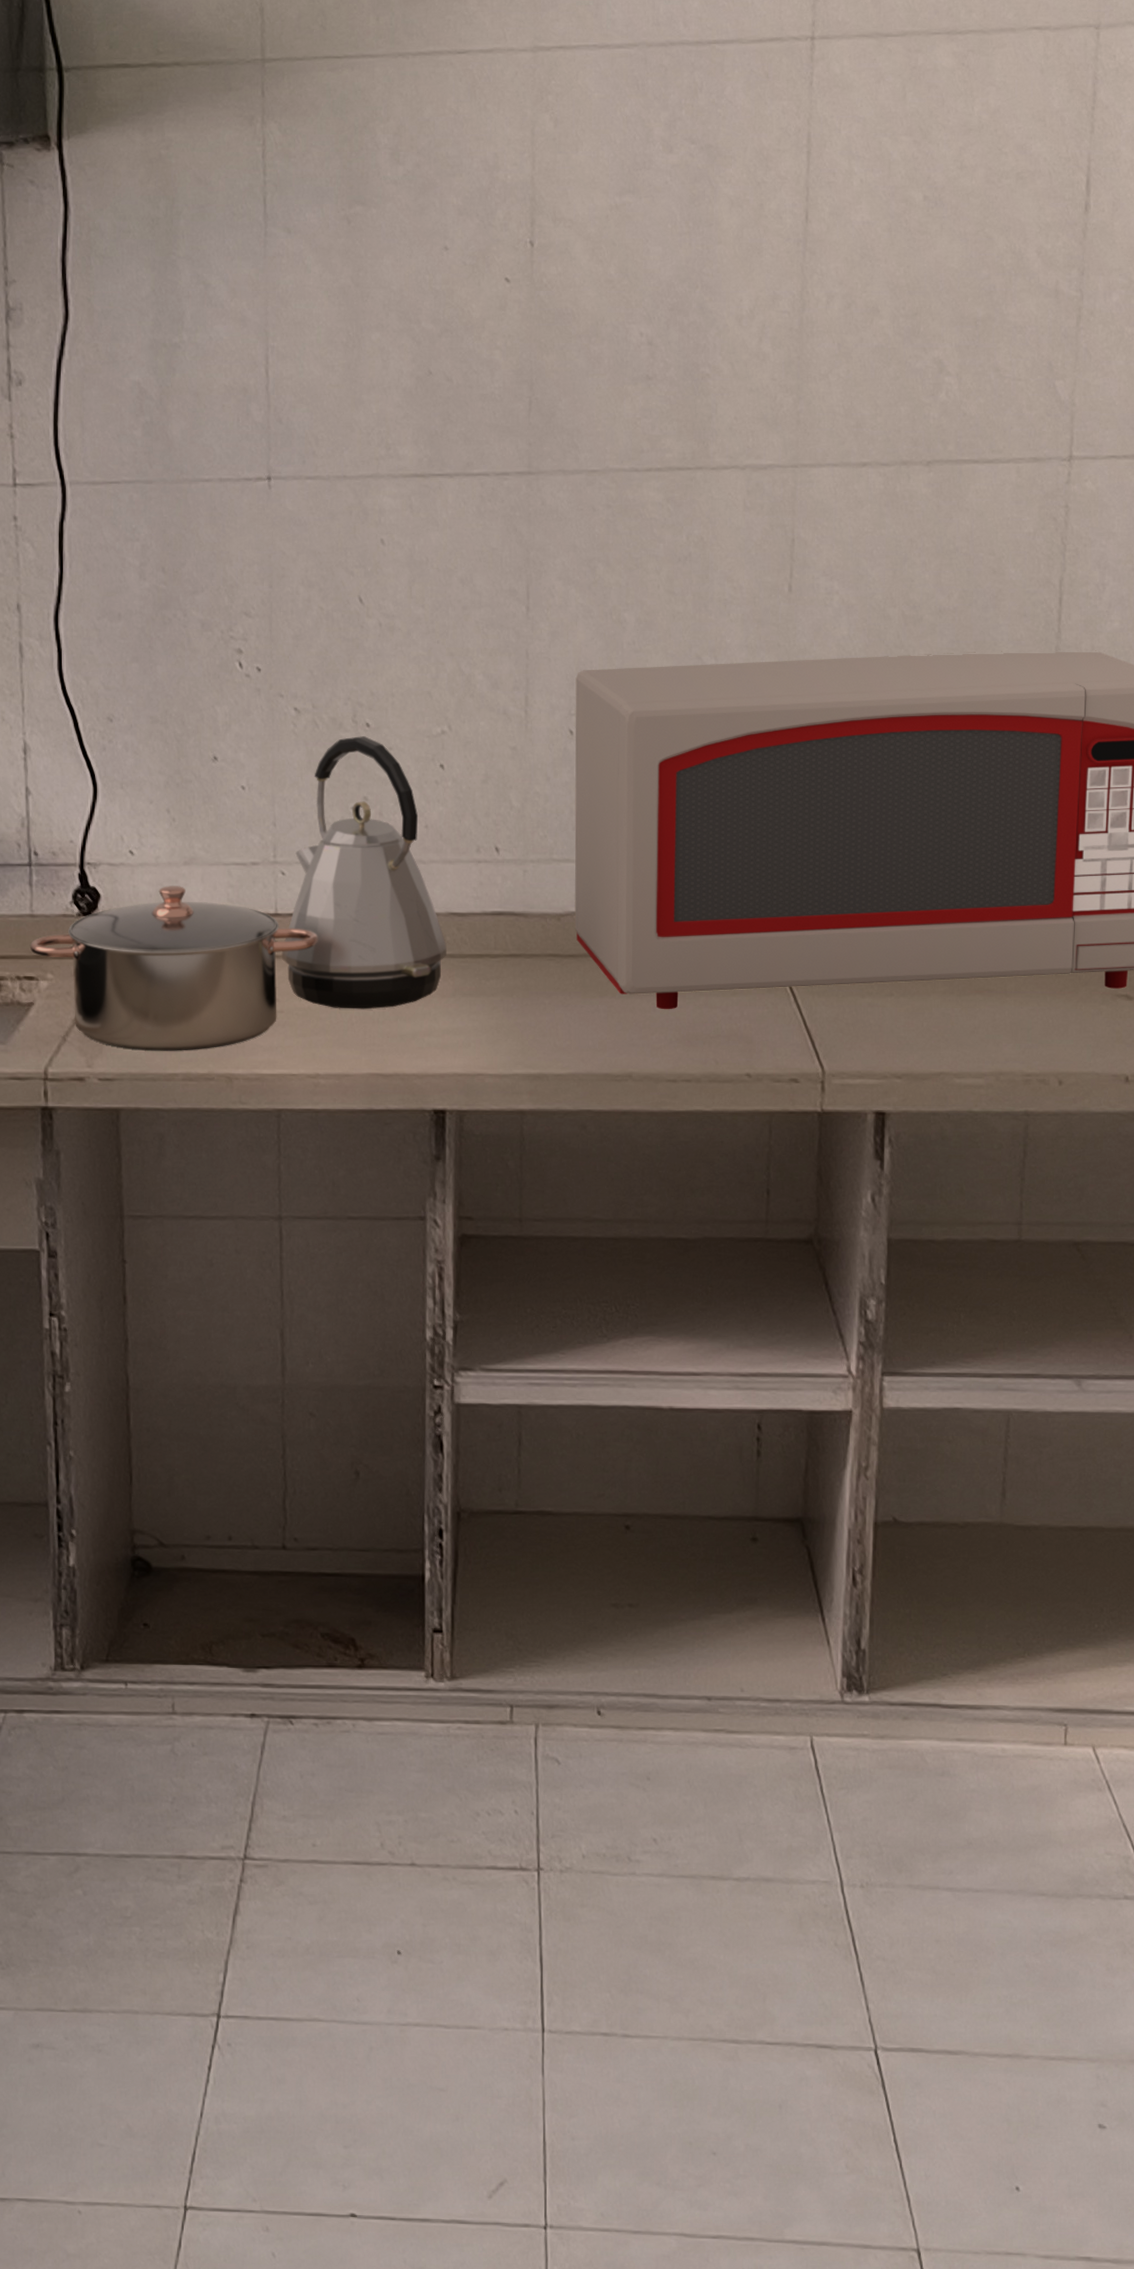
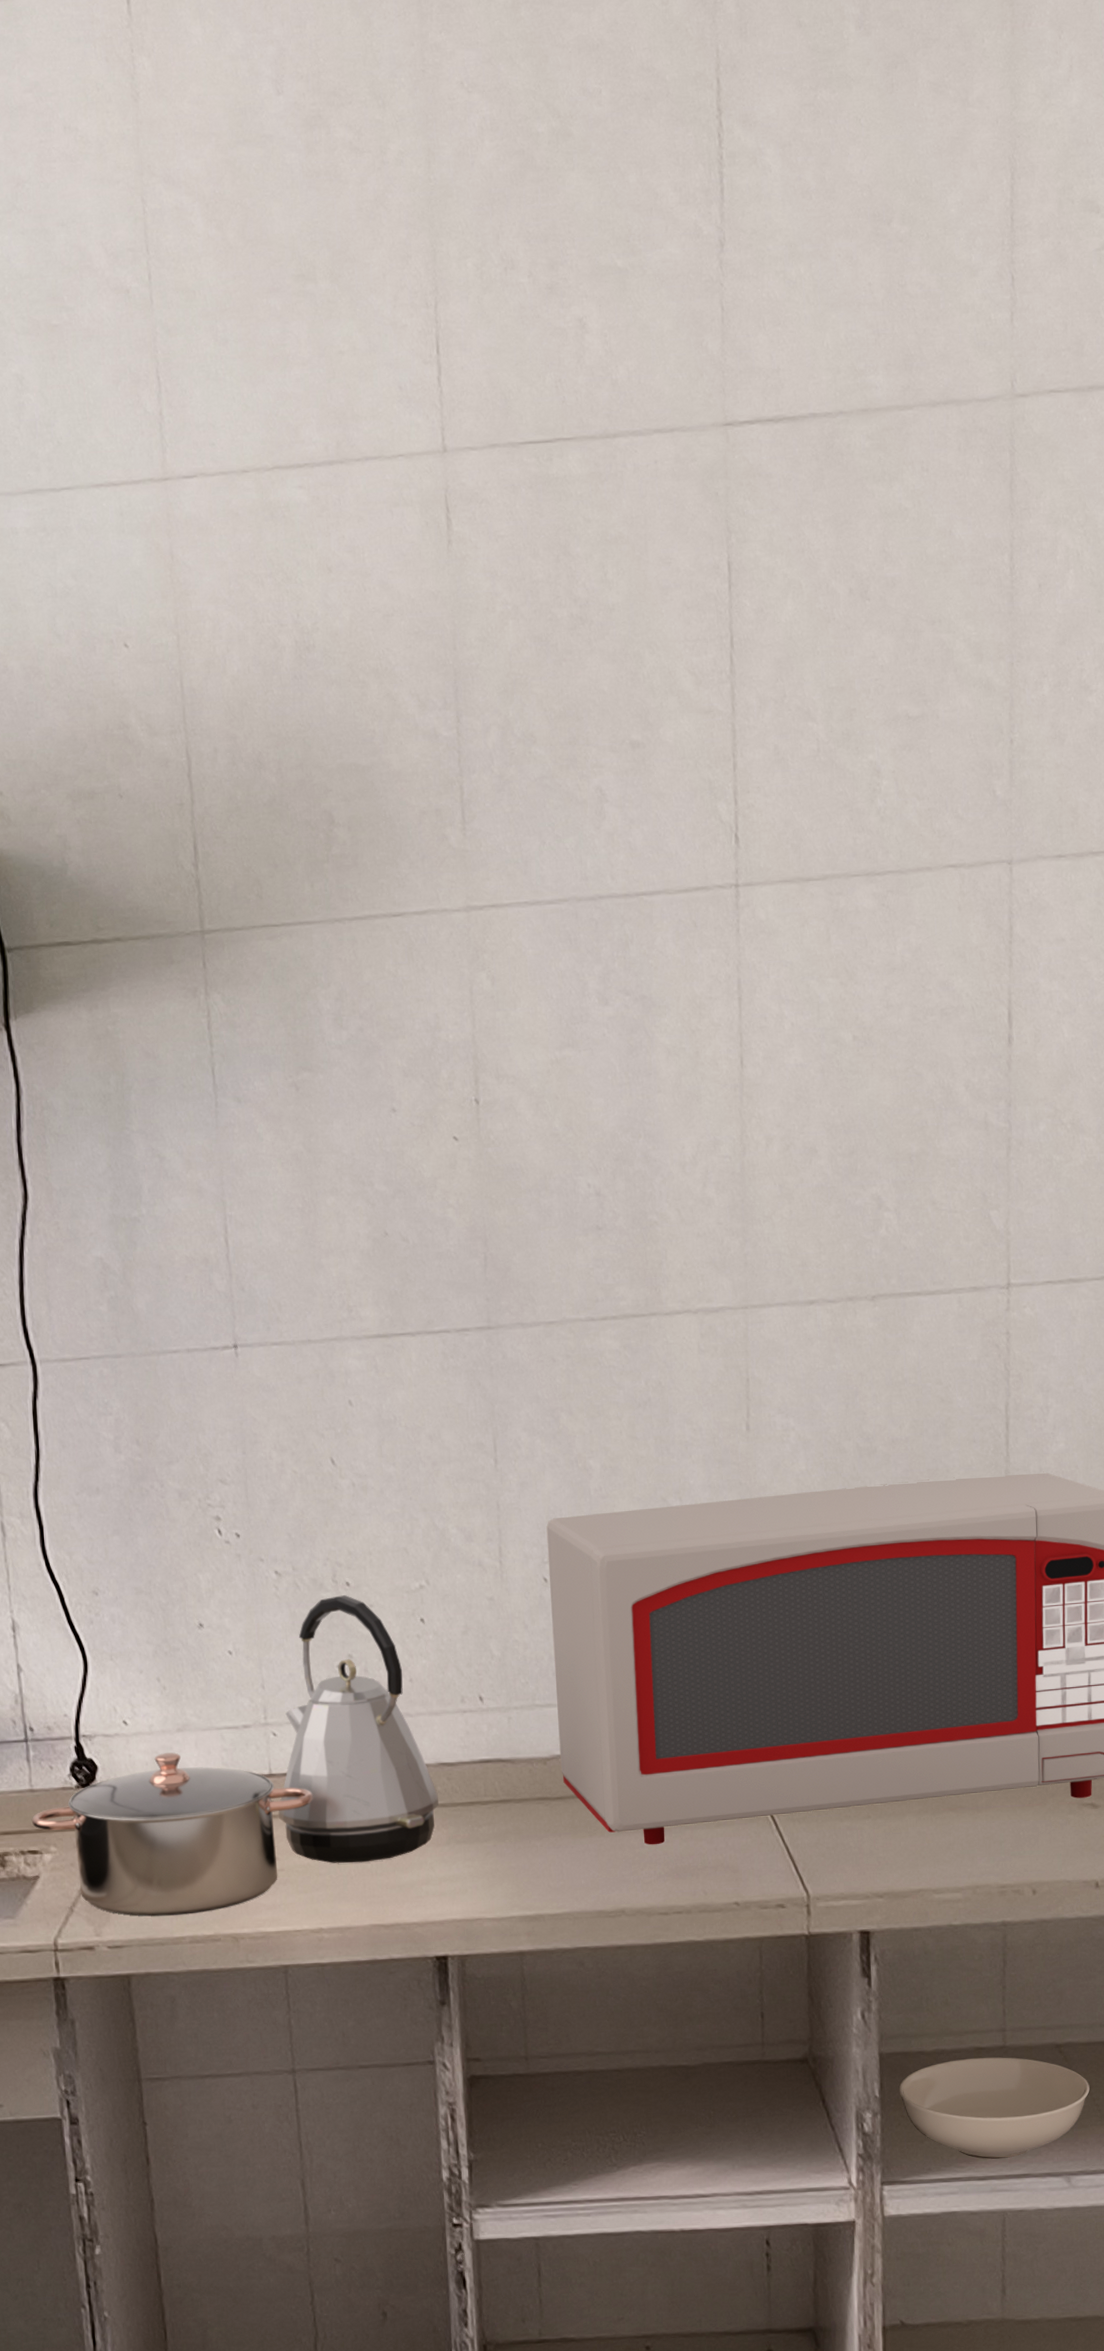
bowl: none [906,1250,1107,1356] -> present [898,2057,1090,2159]

